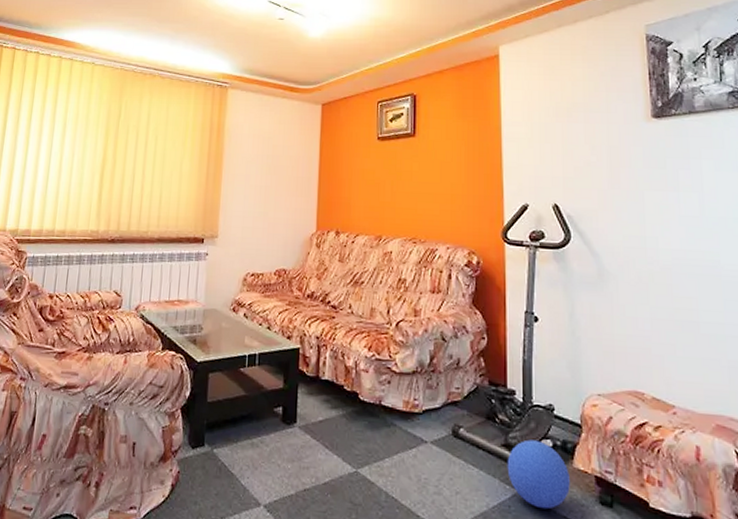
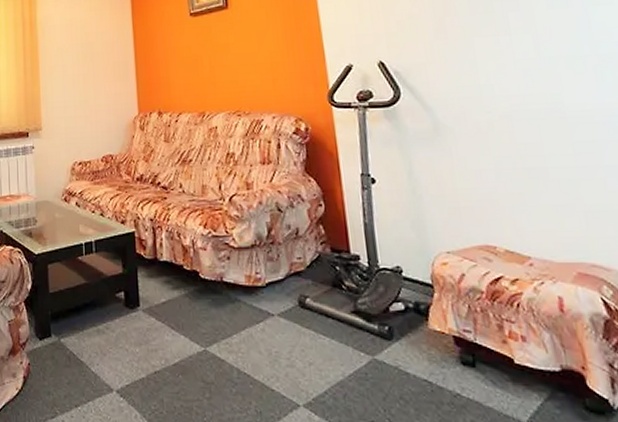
ball: present [507,439,570,510] -> none [358,304,428,374]

